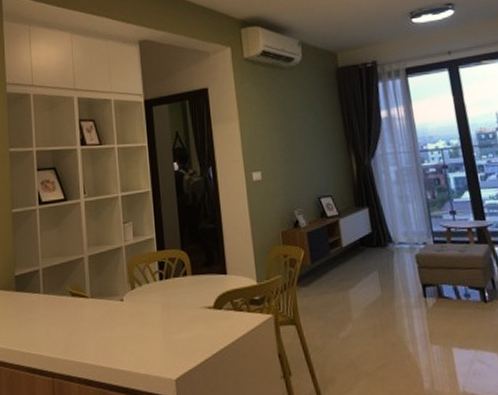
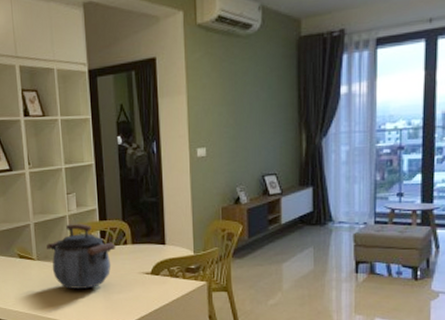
kettle: none [101,254,175,330] -> present [47,224,116,289]

